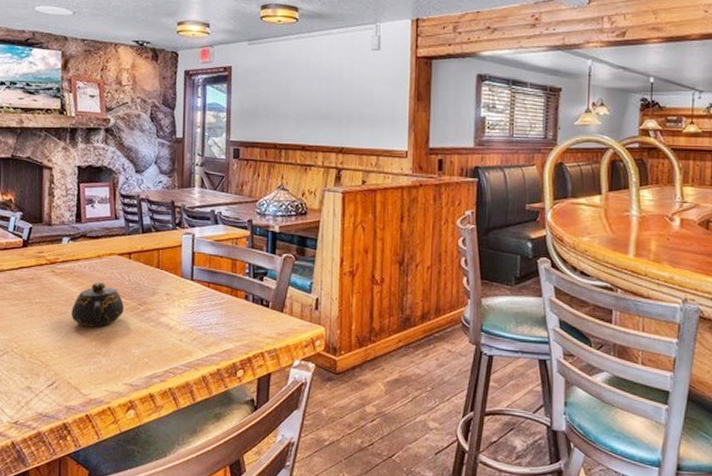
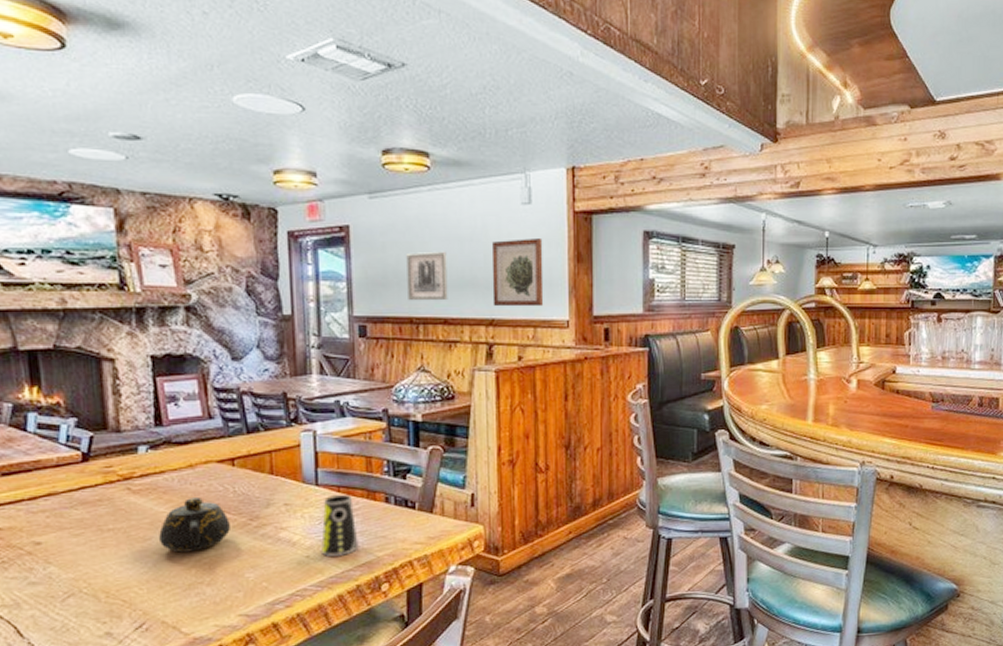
cup: none [192,290,221,342] -> present [321,495,359,556]
wall art: none [274,88,308,131] -> present [406,251,448,301]
wall art: none [343,79,388,138] -> present [491,239,544,307]

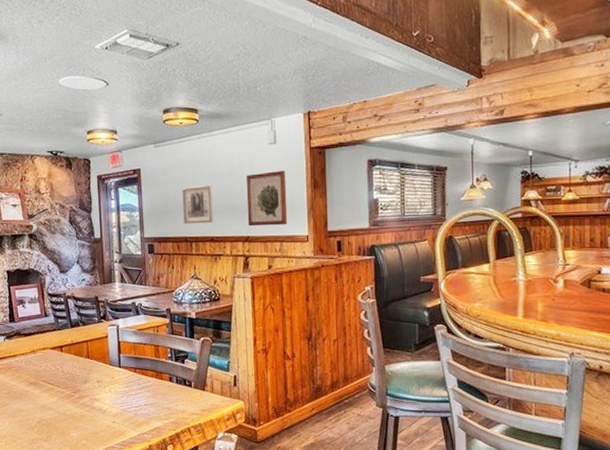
teapot: present [159,496,230,553] -> none [13,374,60,416]
cup: present [321,495,359,556] -> none [123,375,150,422]

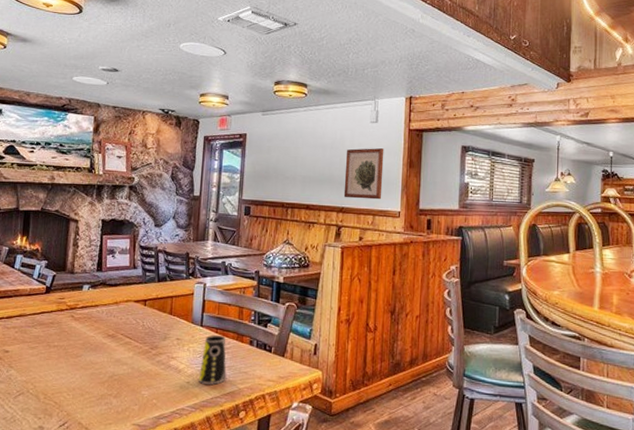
cup: none [123,375,150,422] -> present [199,335,227,385]
wall art: present [182,184,214,225] -> none [282,154,313,192]

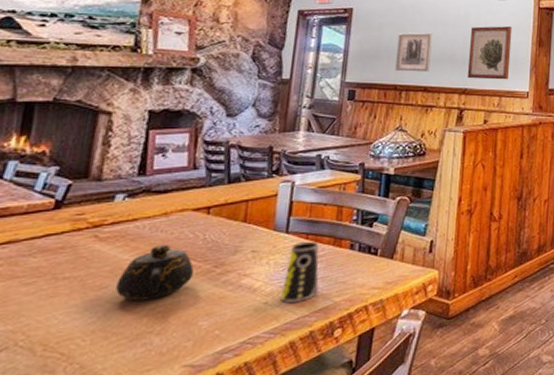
teapot: none [87,326,137,370] -> present [116,244,194,301]
wall art: none [282,154,313,192] -> present [395,32,433,73]

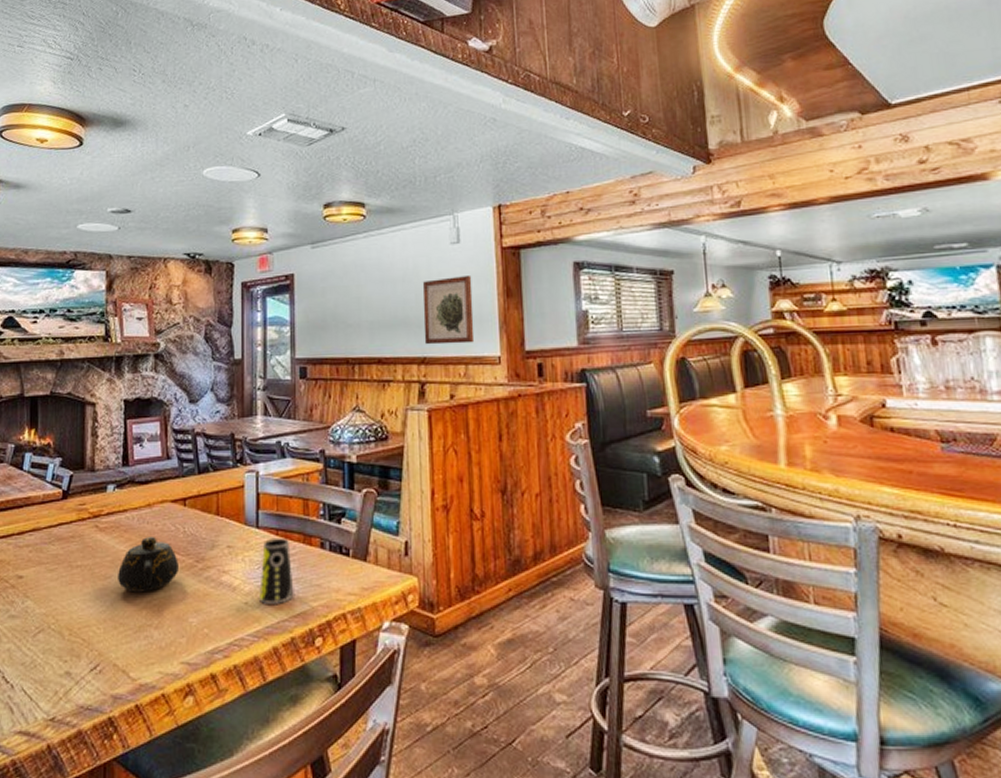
wall art: present [395,32,433,73] -> none [344,292,382,342]

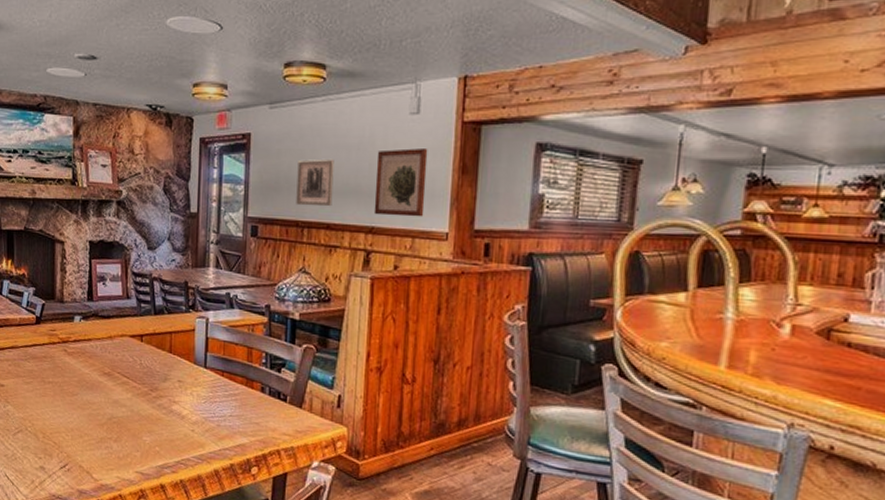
teapot: present [118,536,178,592] -> none [83,364,135,411]
cup: present [259,539,294,604] -> none [205,379,235,435]
wall art: none [344,292,382,342] -> present [296,158,335,207]

